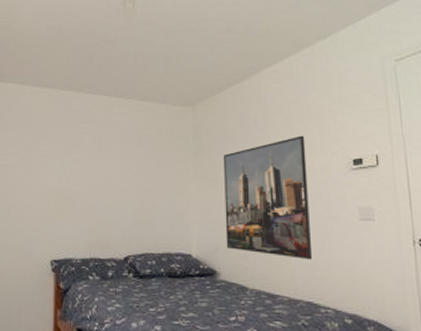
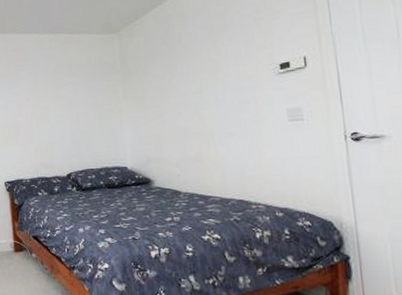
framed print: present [224,135,313,260] -> none [151,47,242,163]

